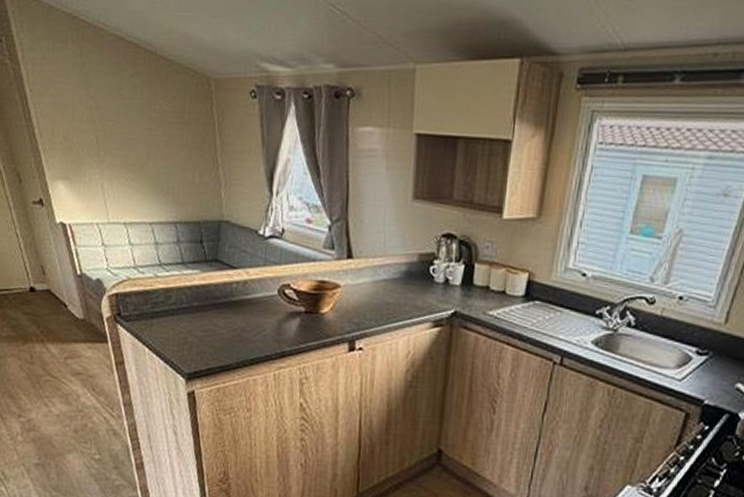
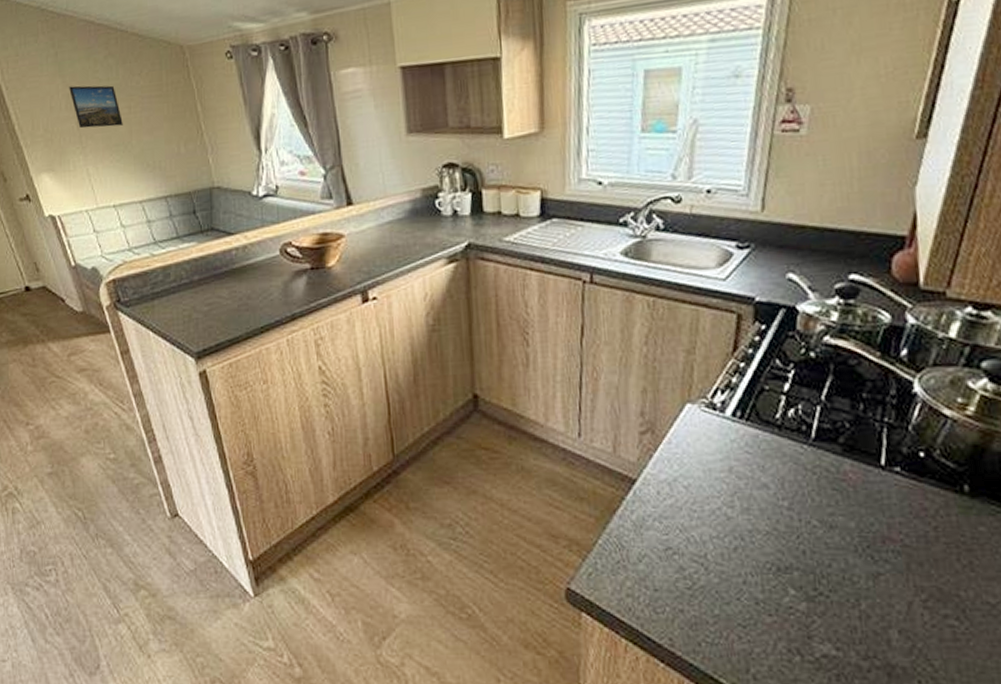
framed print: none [92,99,142,146] -> present [69,85,123,129]

